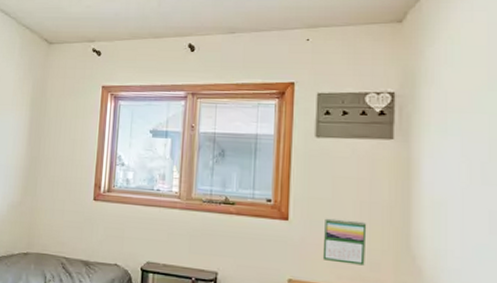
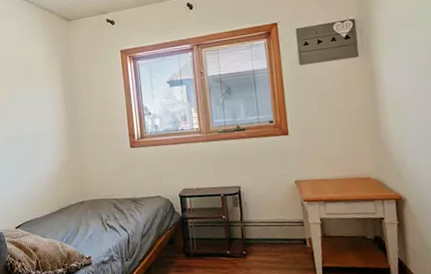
calendar: present [322,218,367,266] -> none [316,125,350,161]

